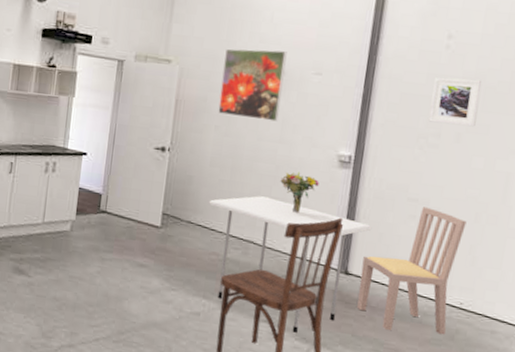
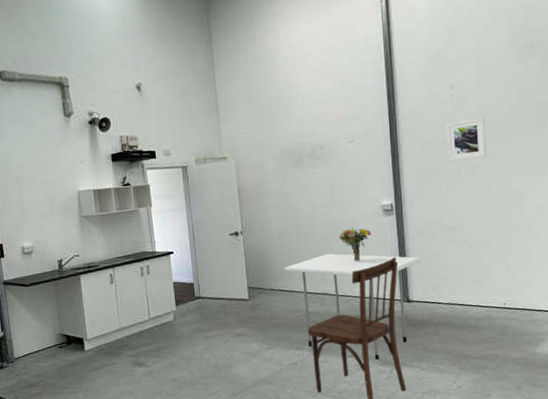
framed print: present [218,48,287,122] -> none [271,128,326,193]
dining chair: present [357,207,467,335] -> none [419,232,497,340]

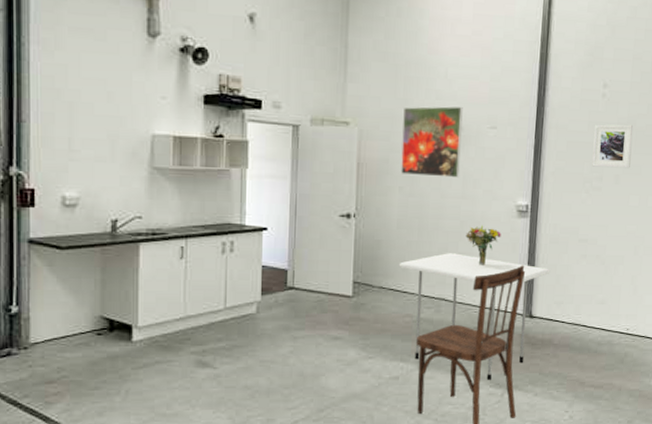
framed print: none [271,128,326,193] -> present [401,106,463,178]

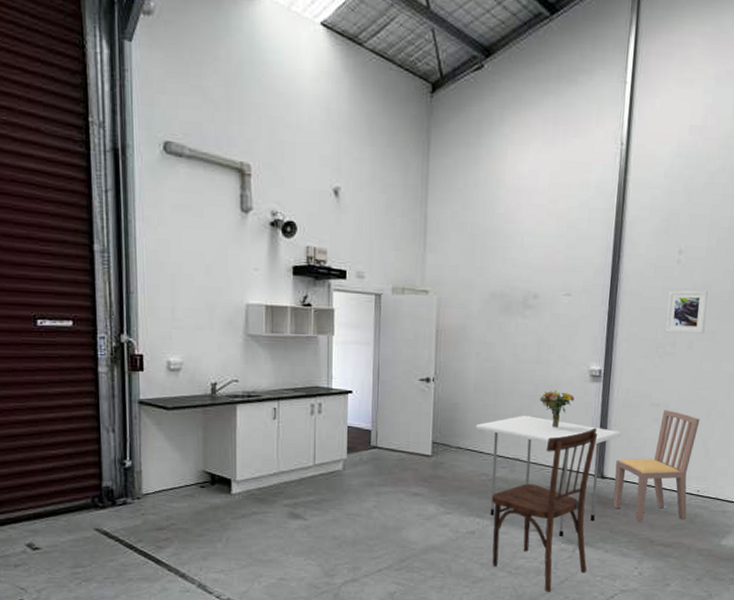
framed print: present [401,106,463,178] -> none [477,274,538,344]
dining chair: none [542,246,628,364] -> present [613,410,700,523]

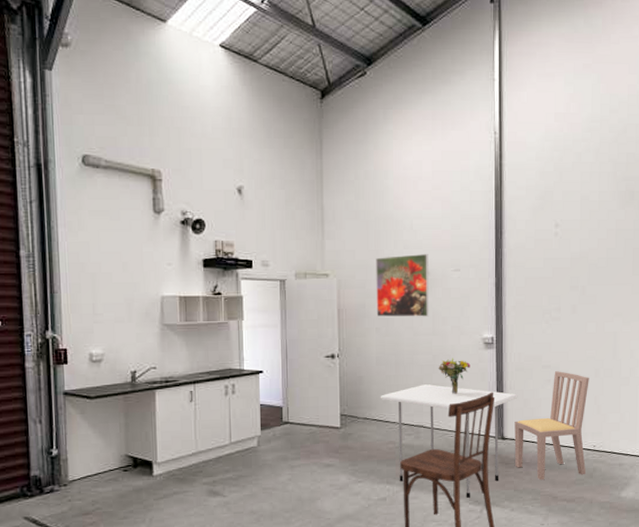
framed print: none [477,274,538,344] -> present [376,253,429,317]
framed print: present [665,290,708,334] -> none [550,259,586,299]

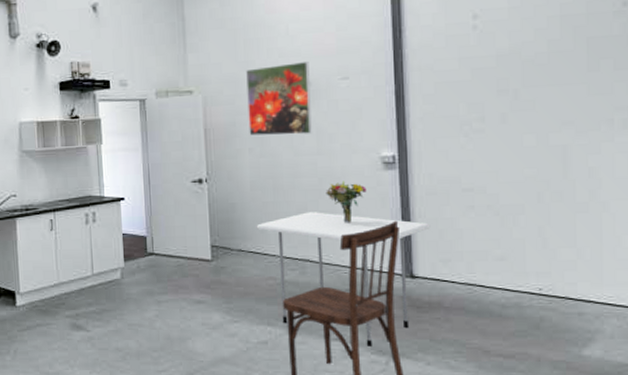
dining chair: present [514,371,589,481] -> none [427,195,530,330]

